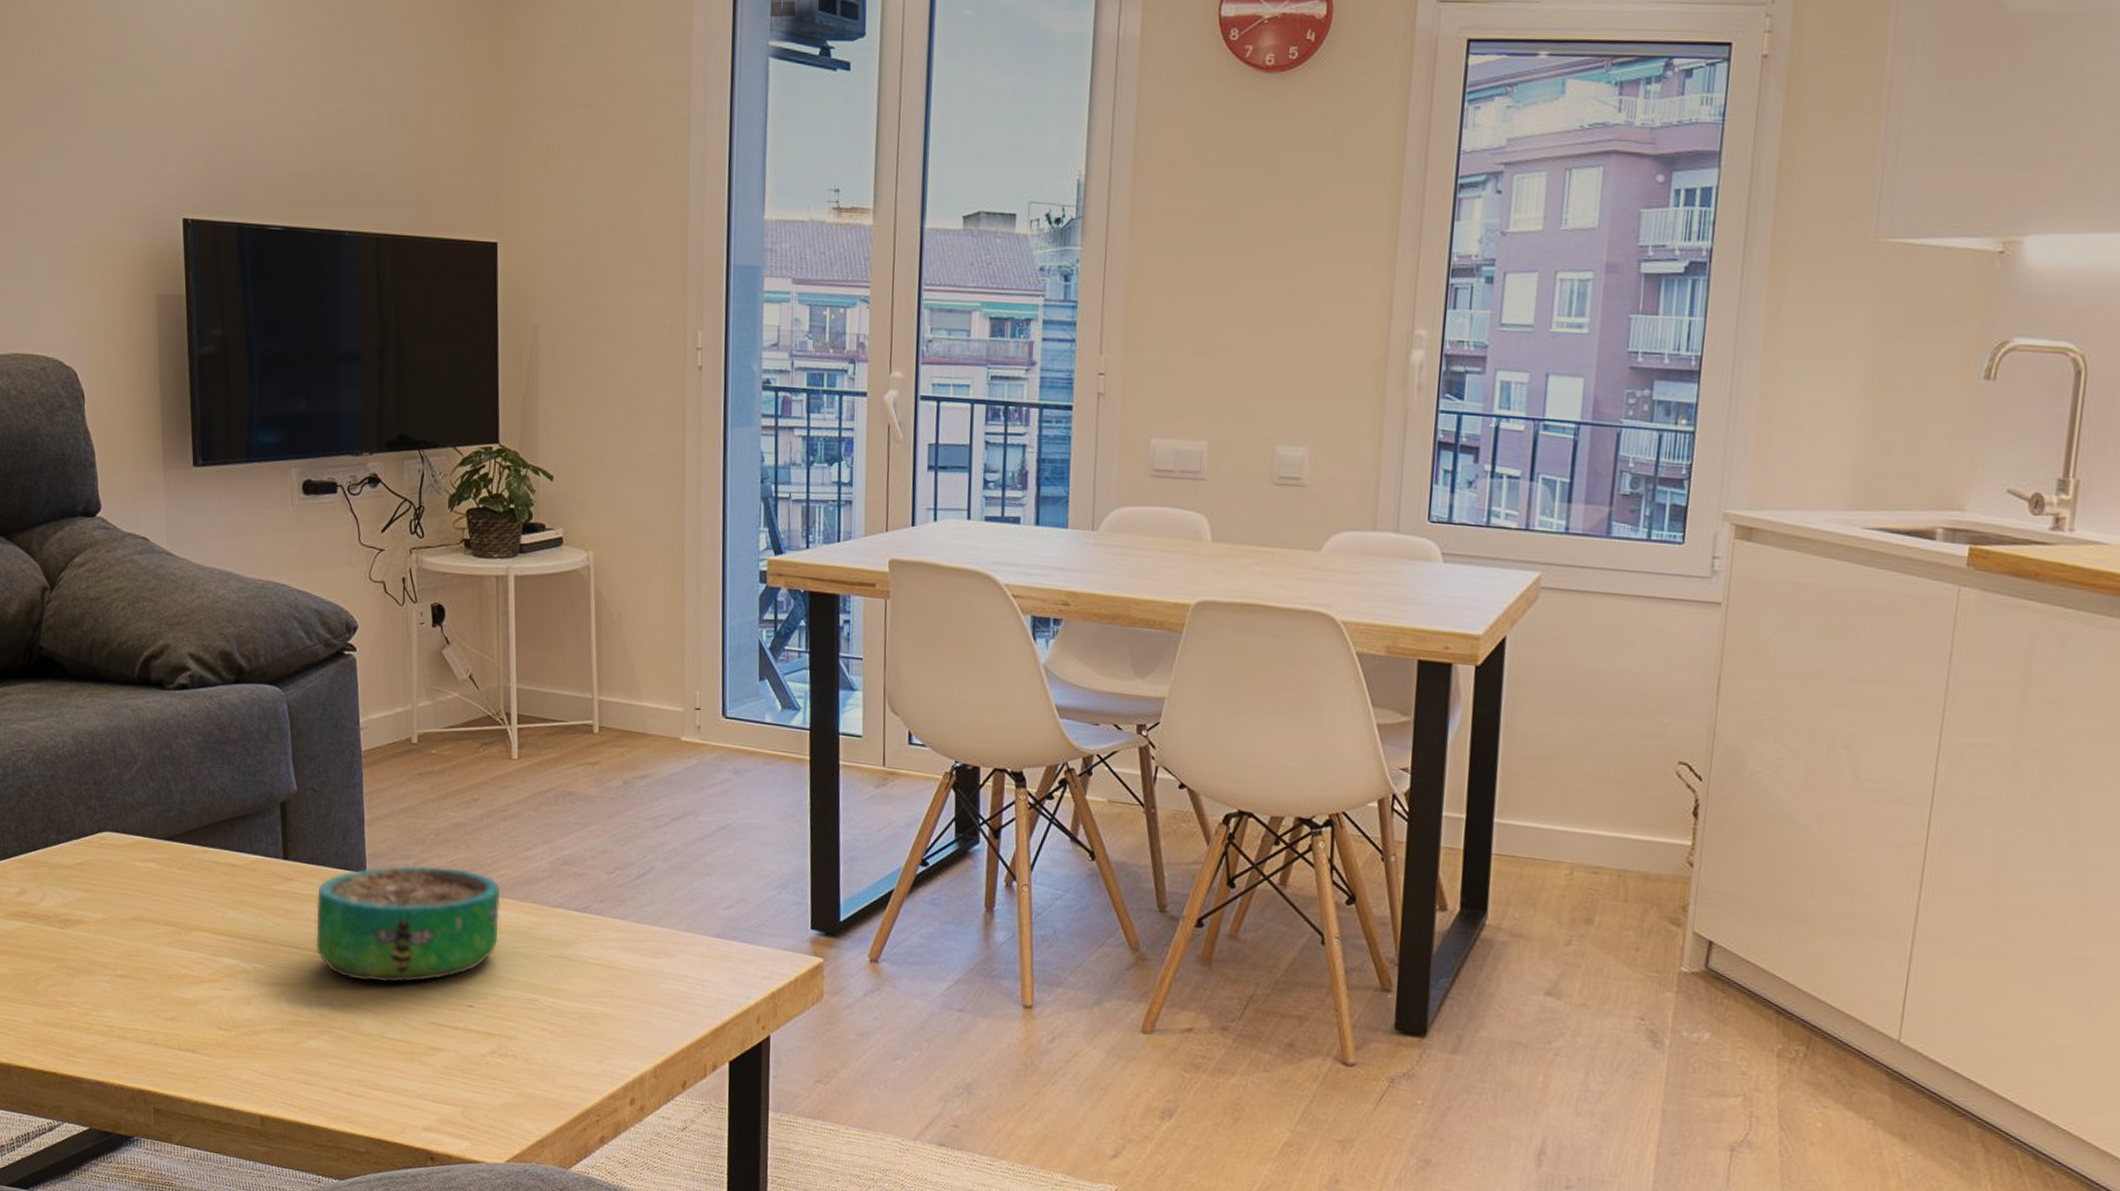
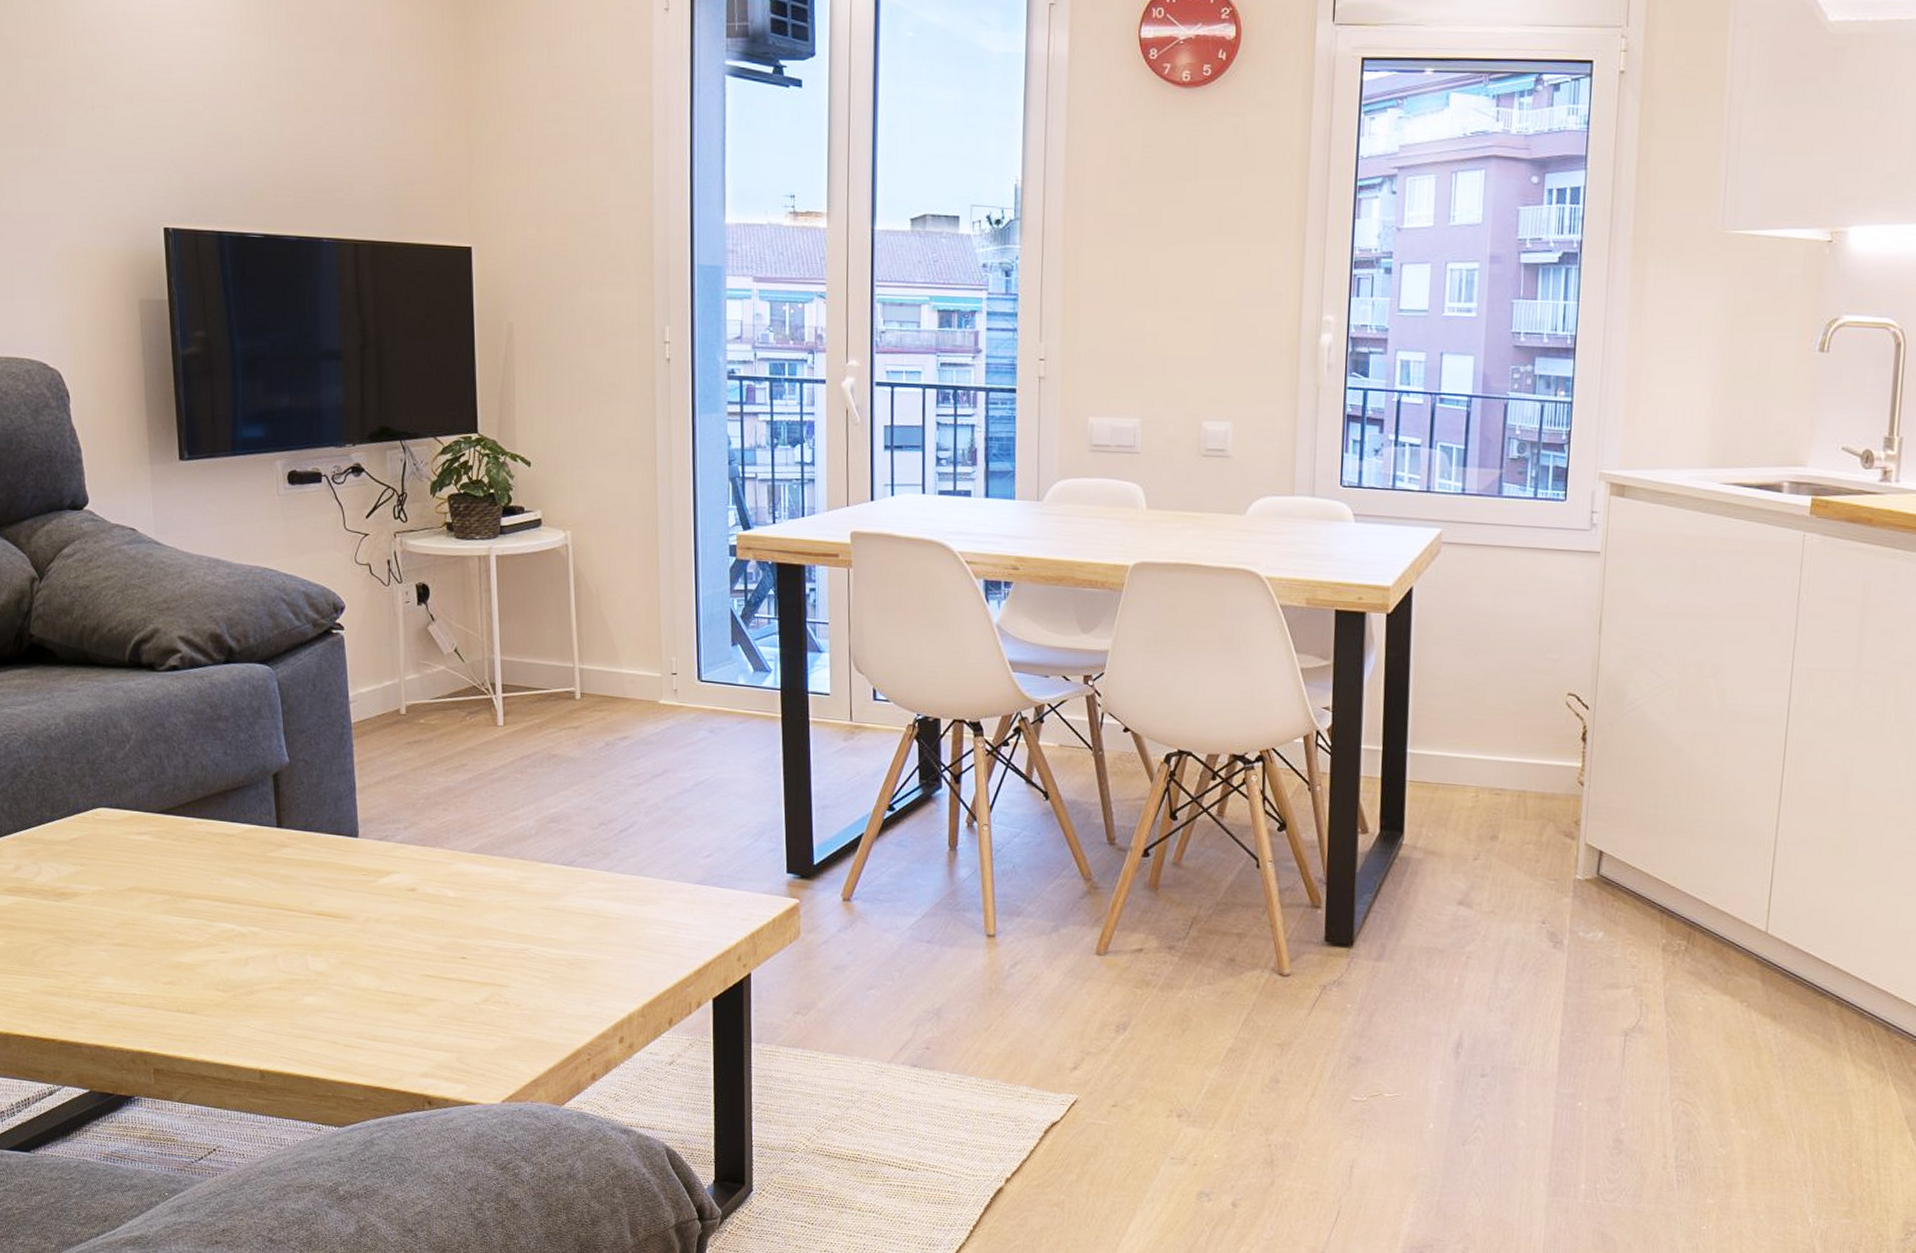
decorative bowl: present [316,865,501,983] -> none [310,828,490,940]

